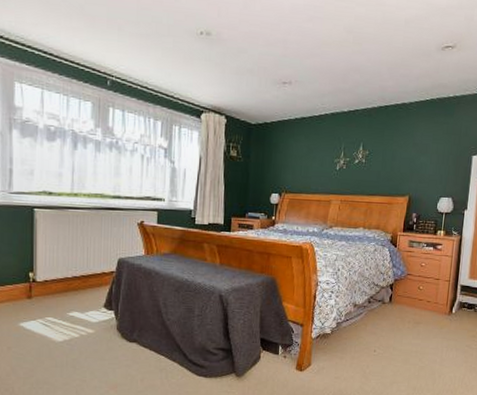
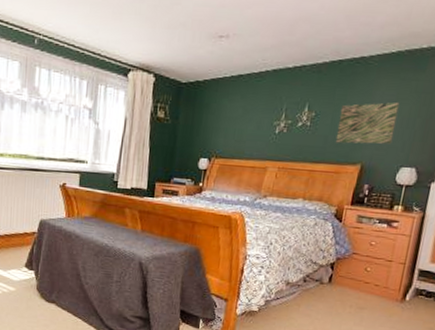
wall art: none [387,142,436,178] -> present [335,102,400,144]

